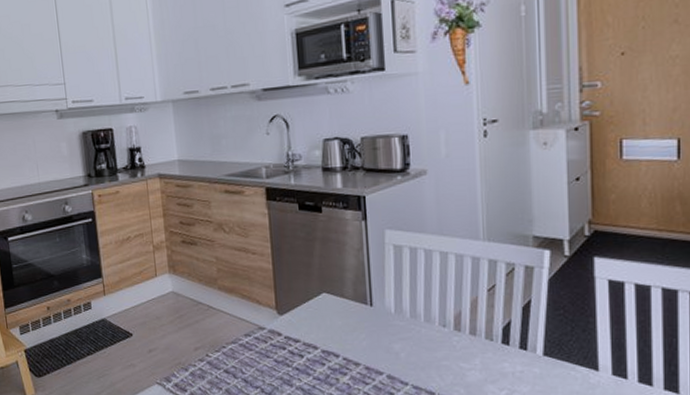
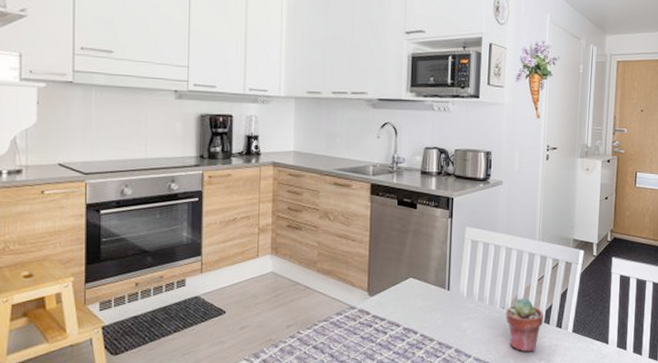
potted succulent: none [448,312,500,380] -> present [506,297,543,353]

